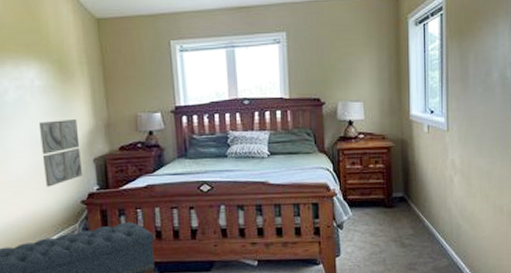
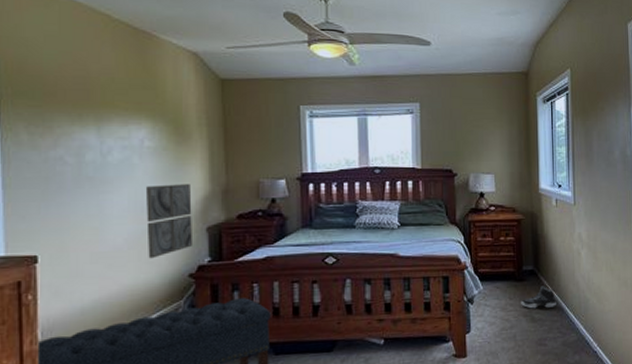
sneaker: none [391,212,427,235] -> present [521,286,556,309]

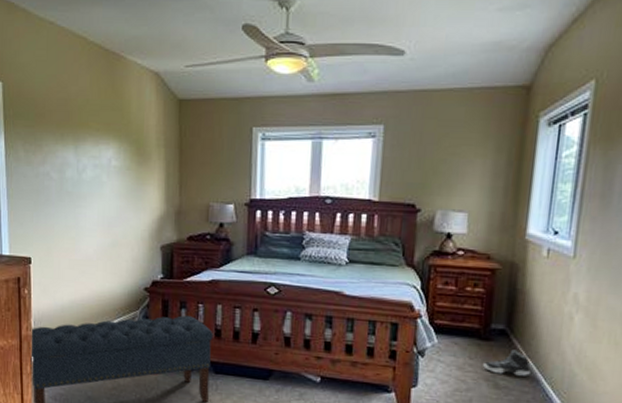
wall art: present [145,184,194,259] -> none [111,202,149,270]

